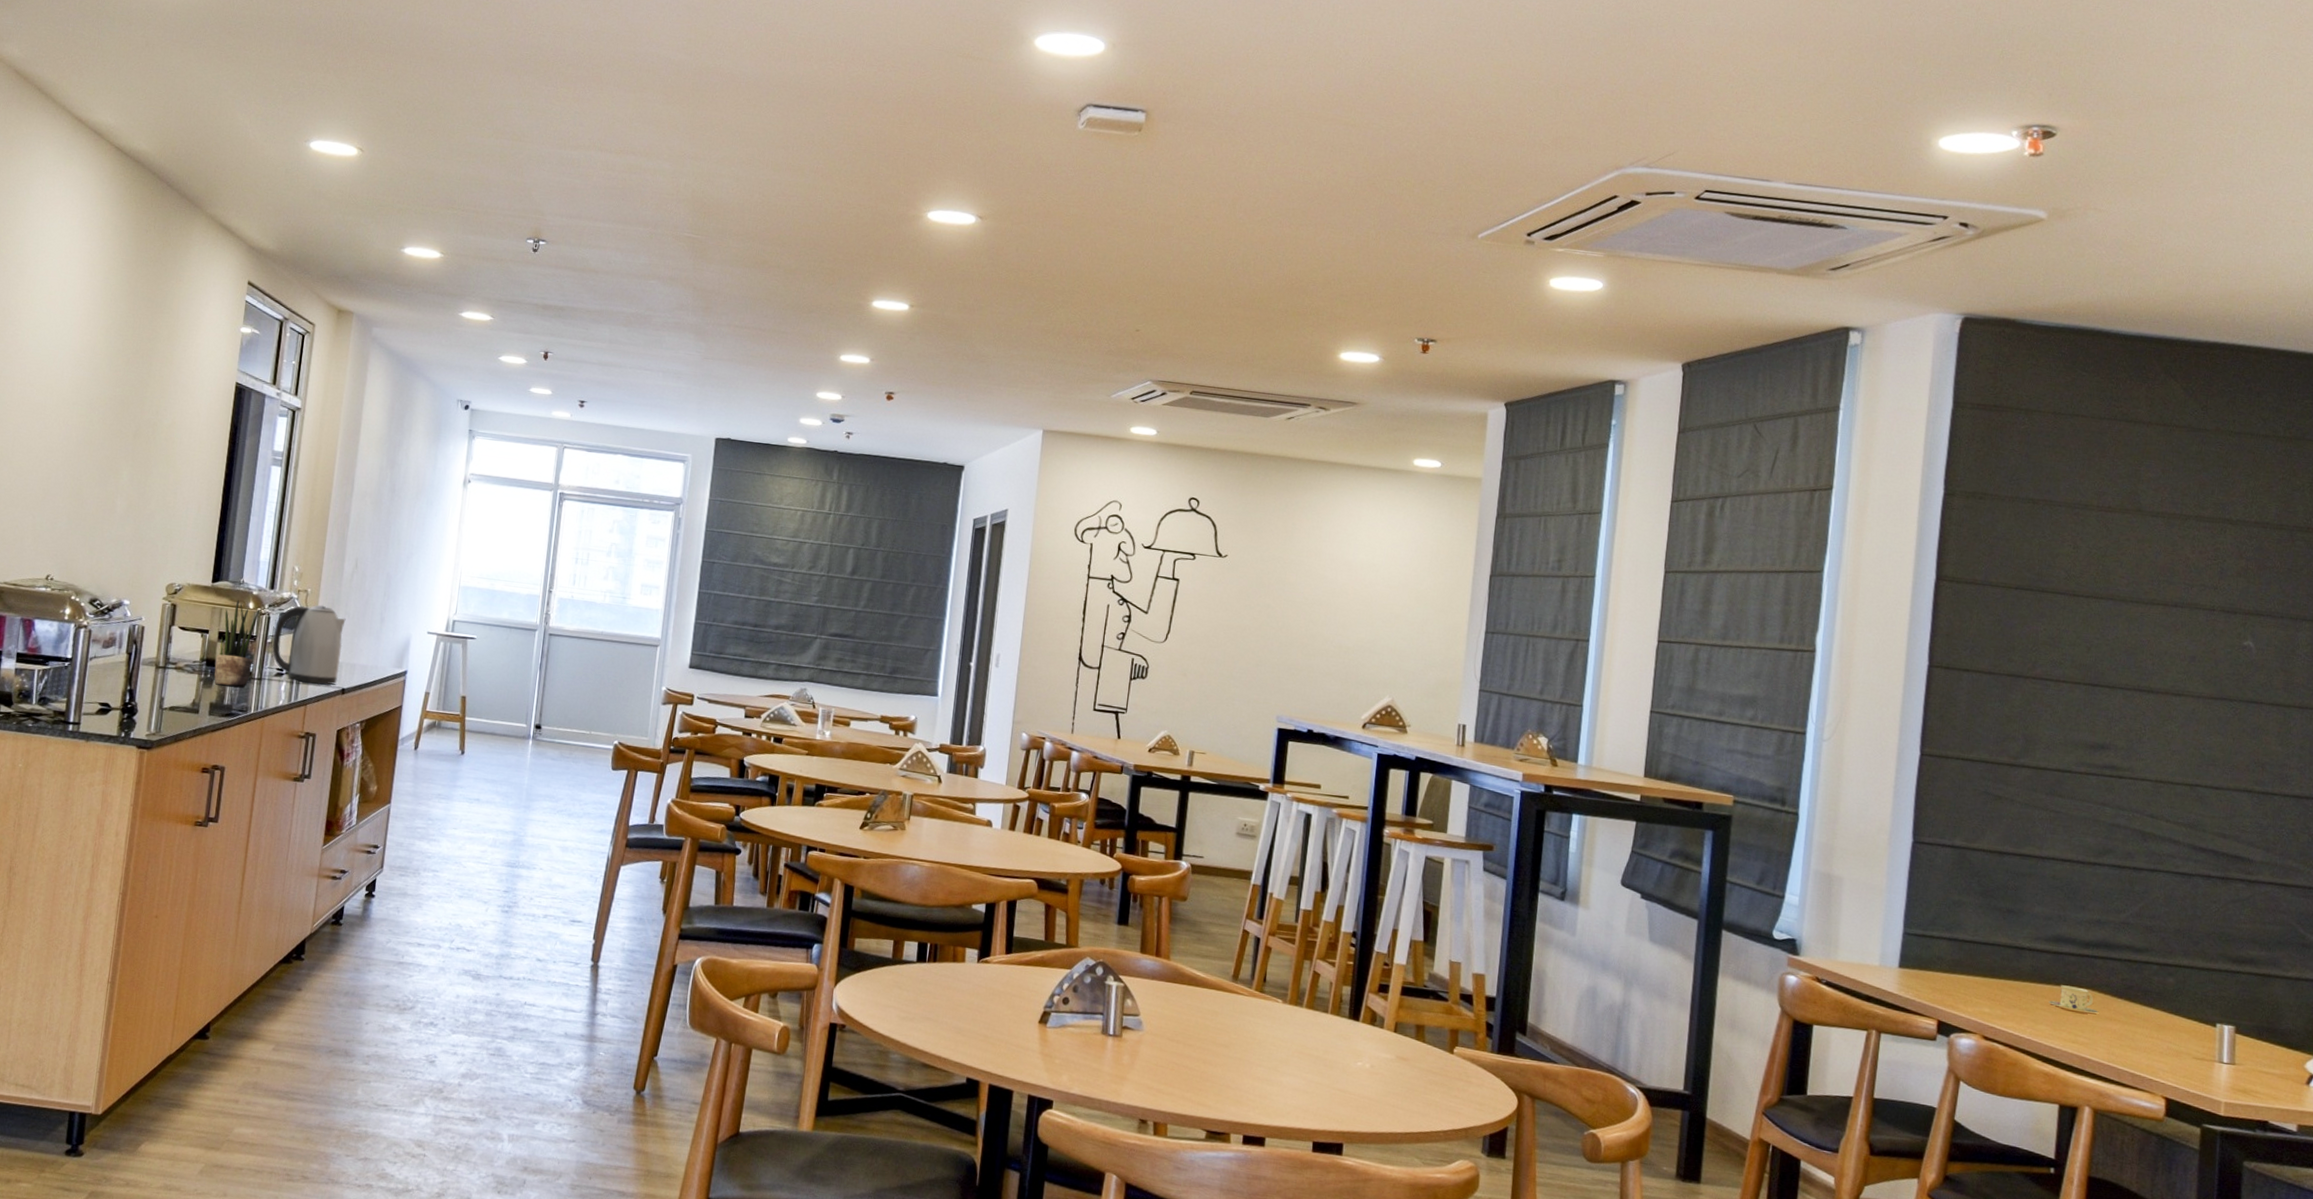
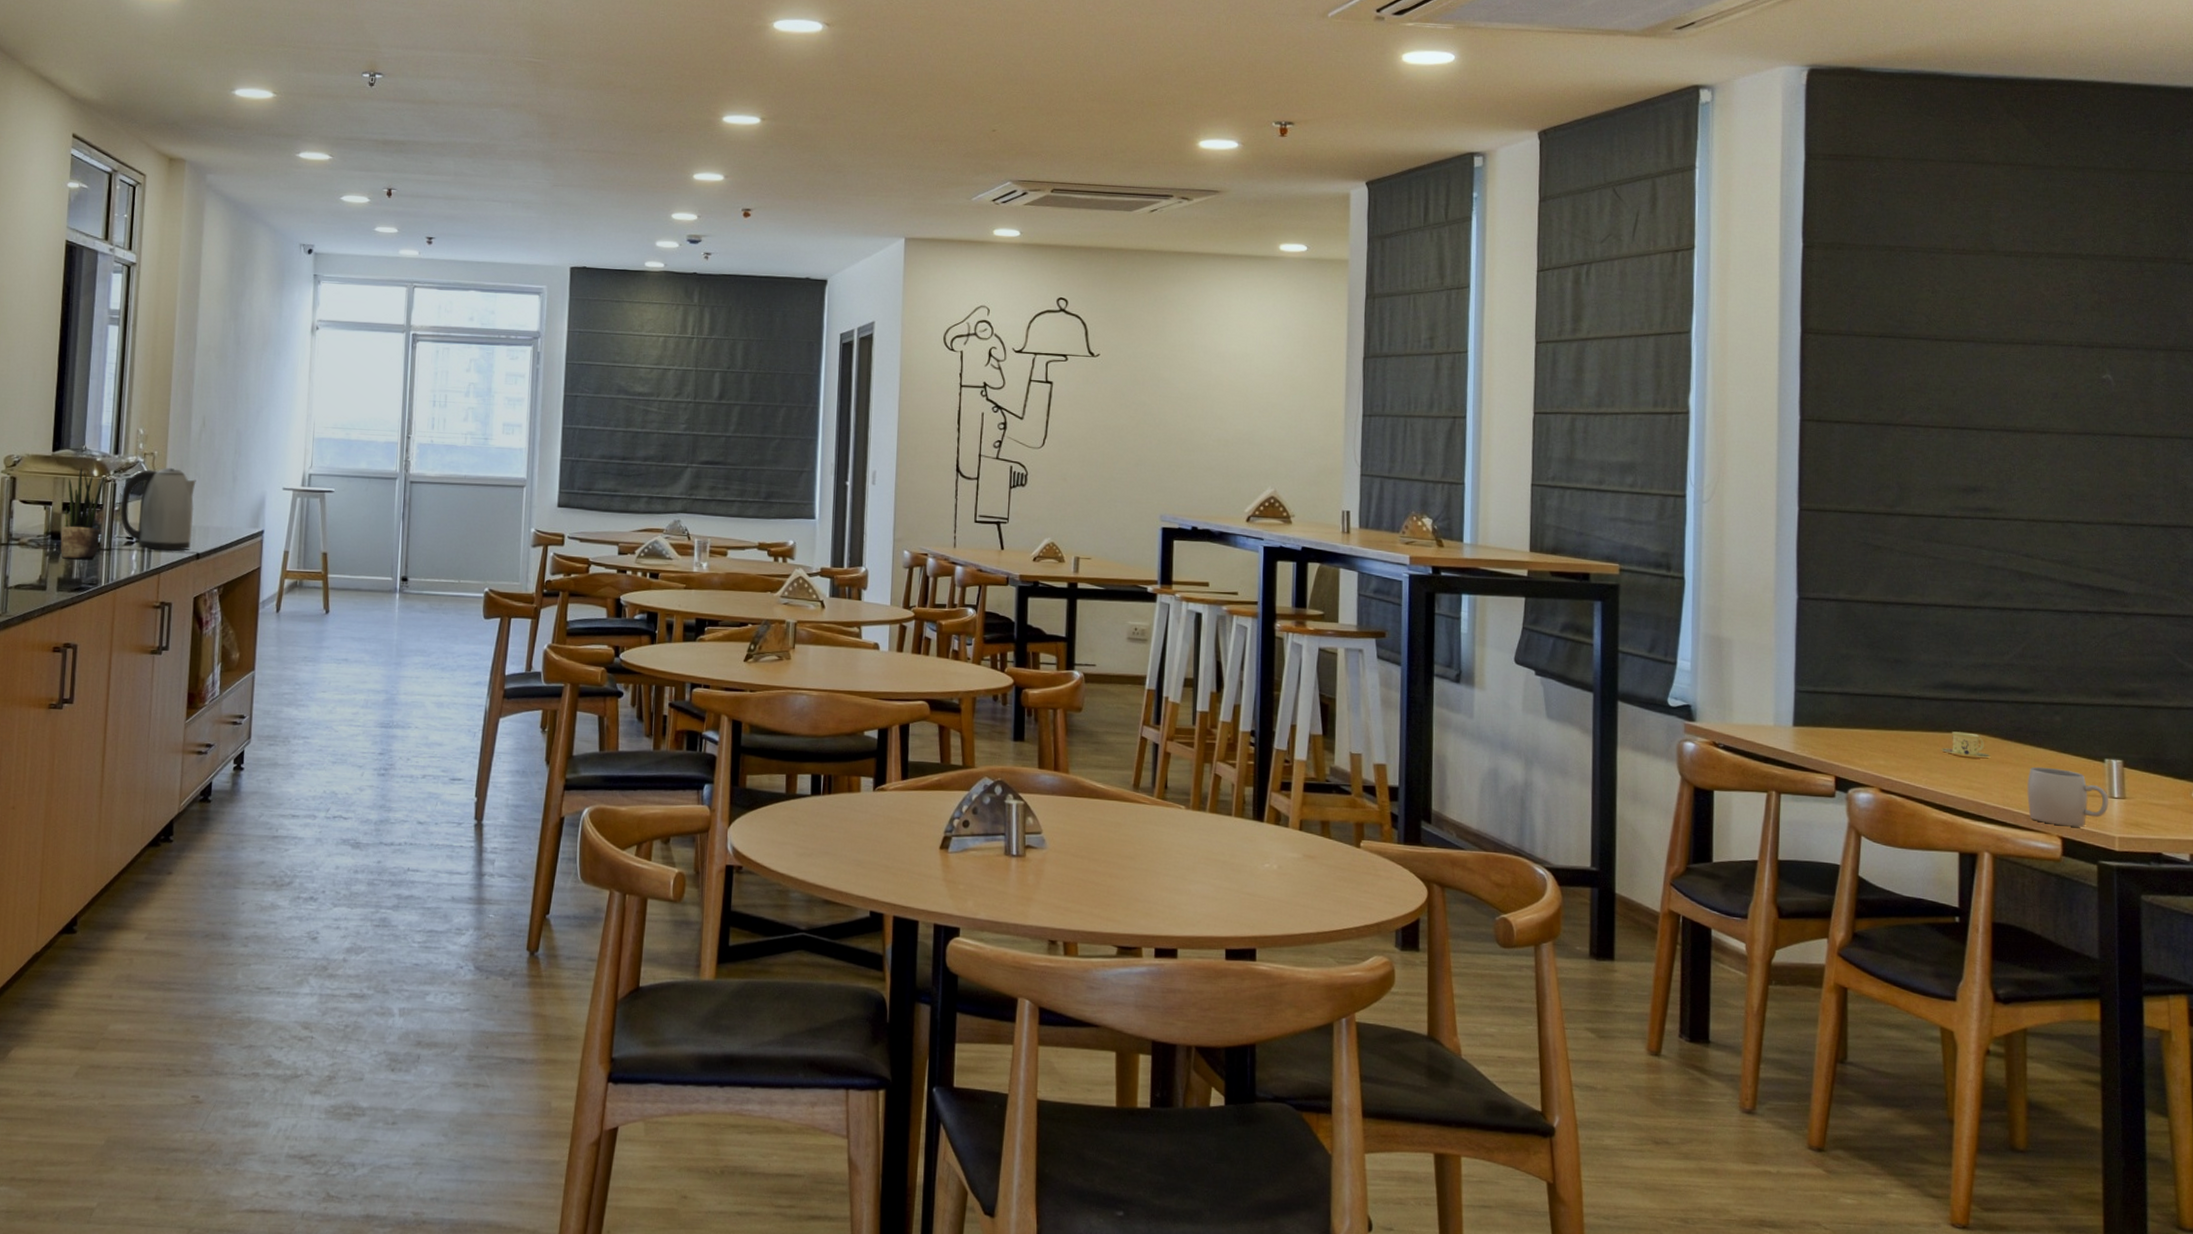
mug: none [2133,1026,2218,1090] -> present [2027,766,2109,827]

